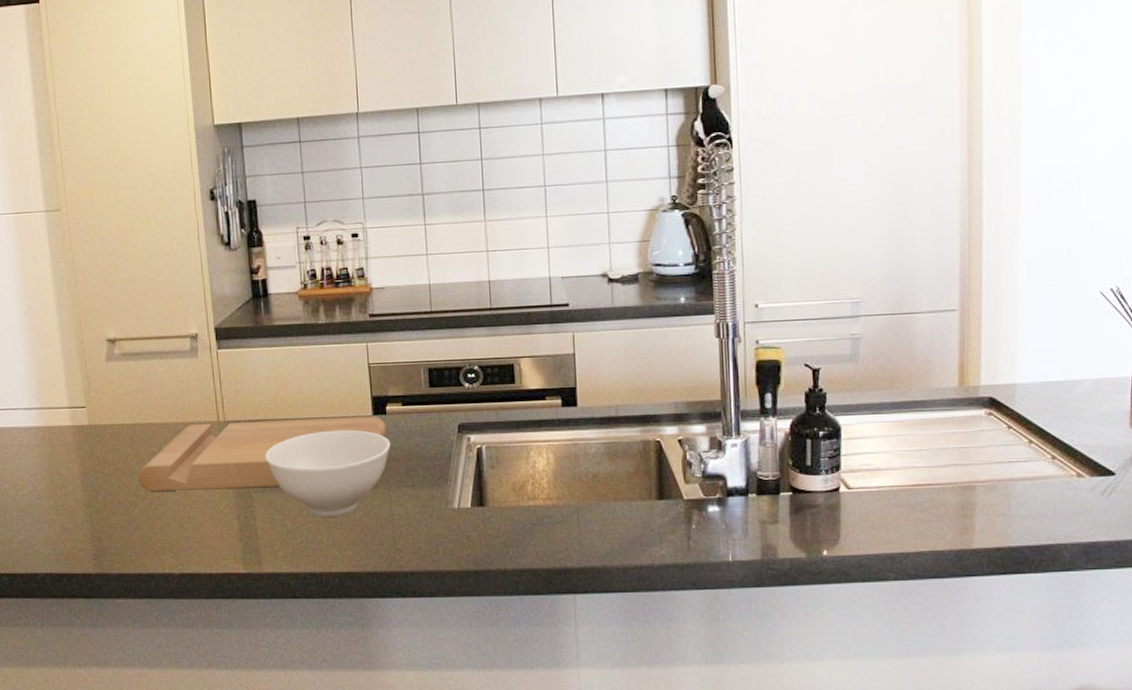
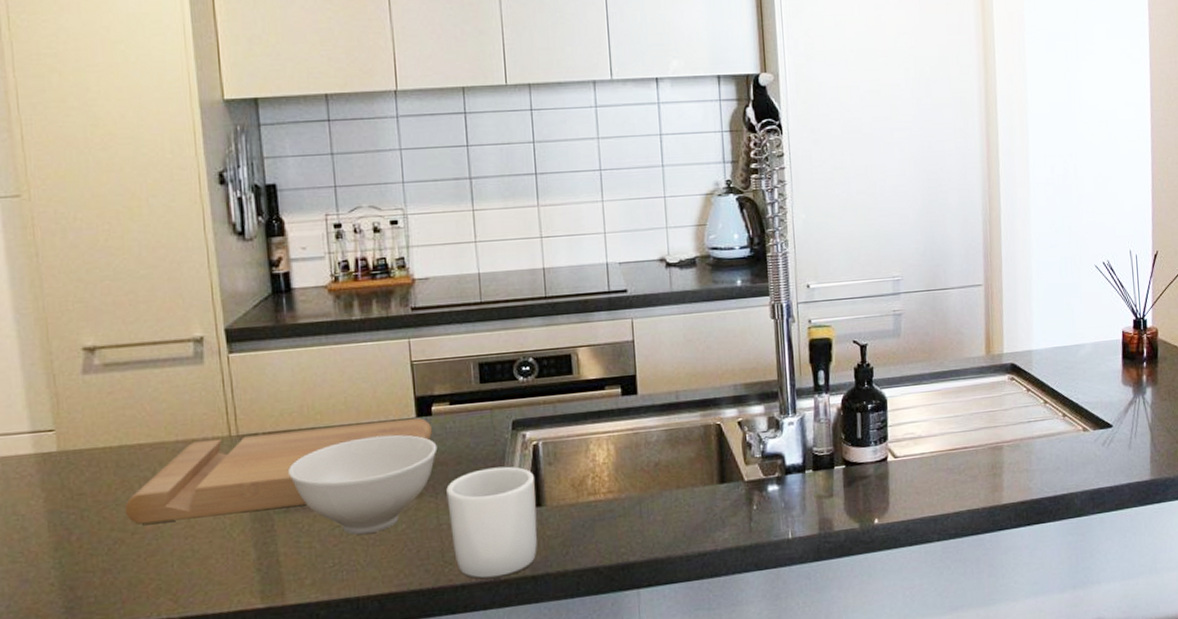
mug: none [398,466,481,570] -> present [446,466,538,580]

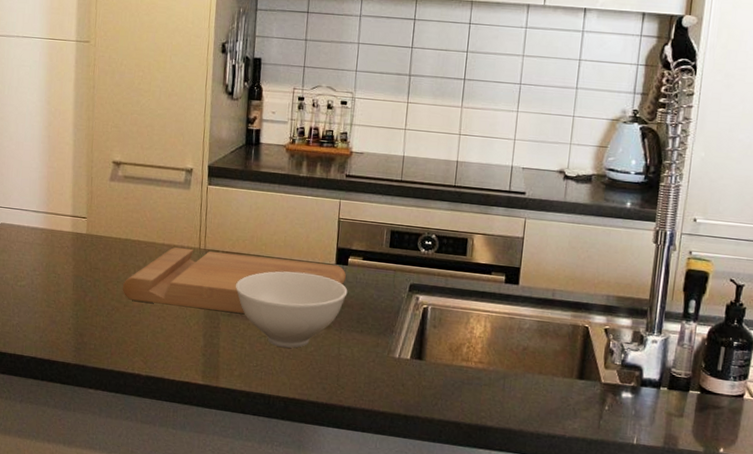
mug: present [446,466,538,580] -> none [346,317,421,410]

